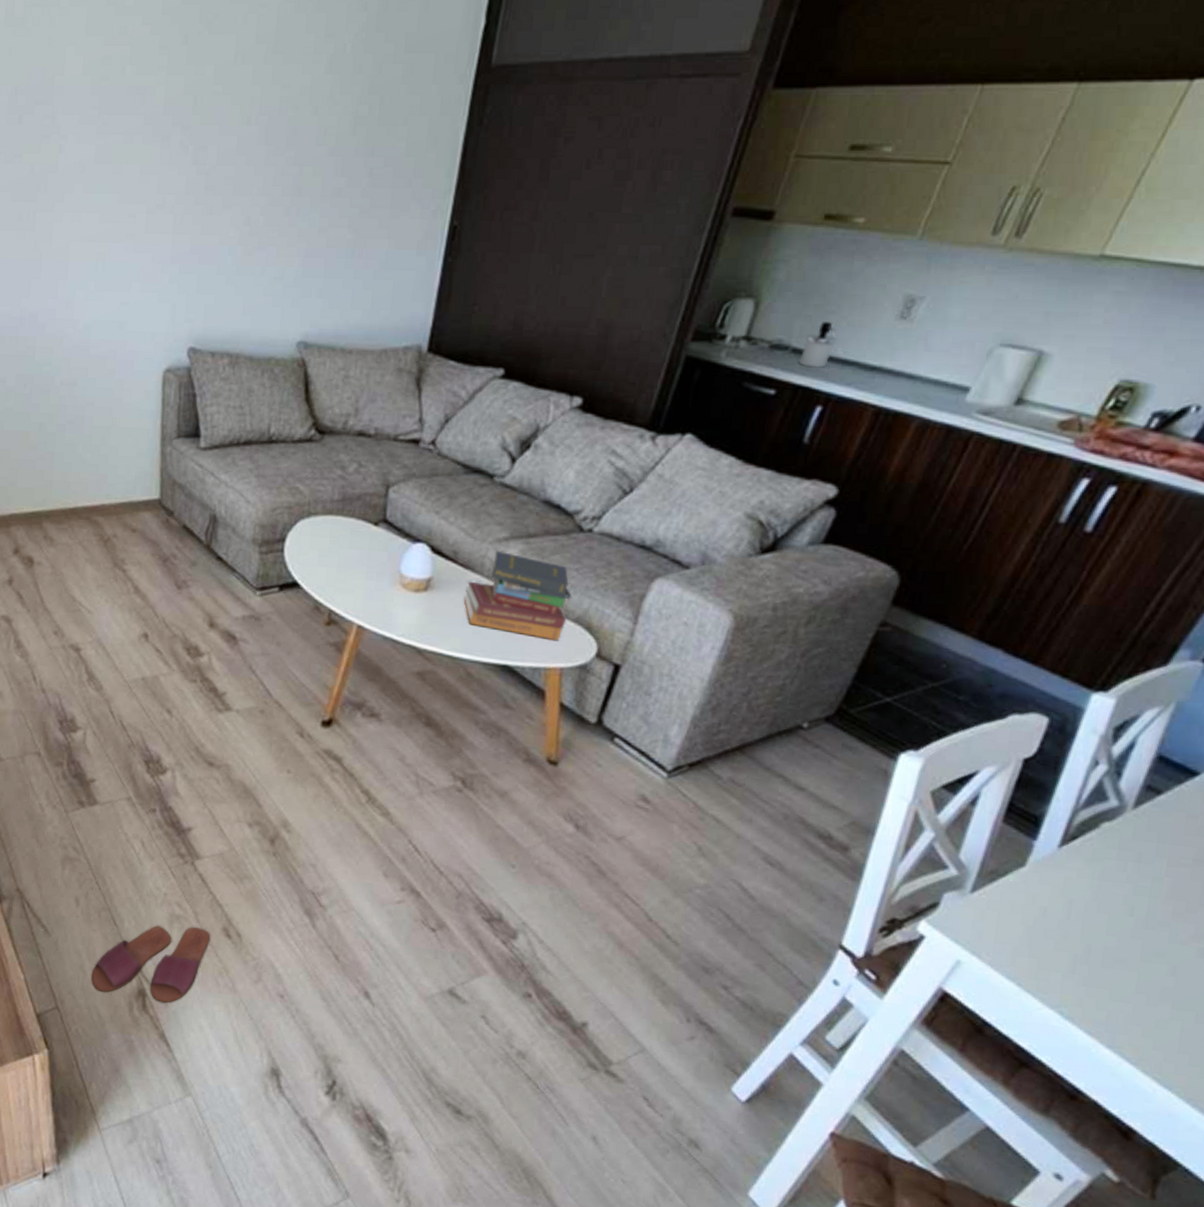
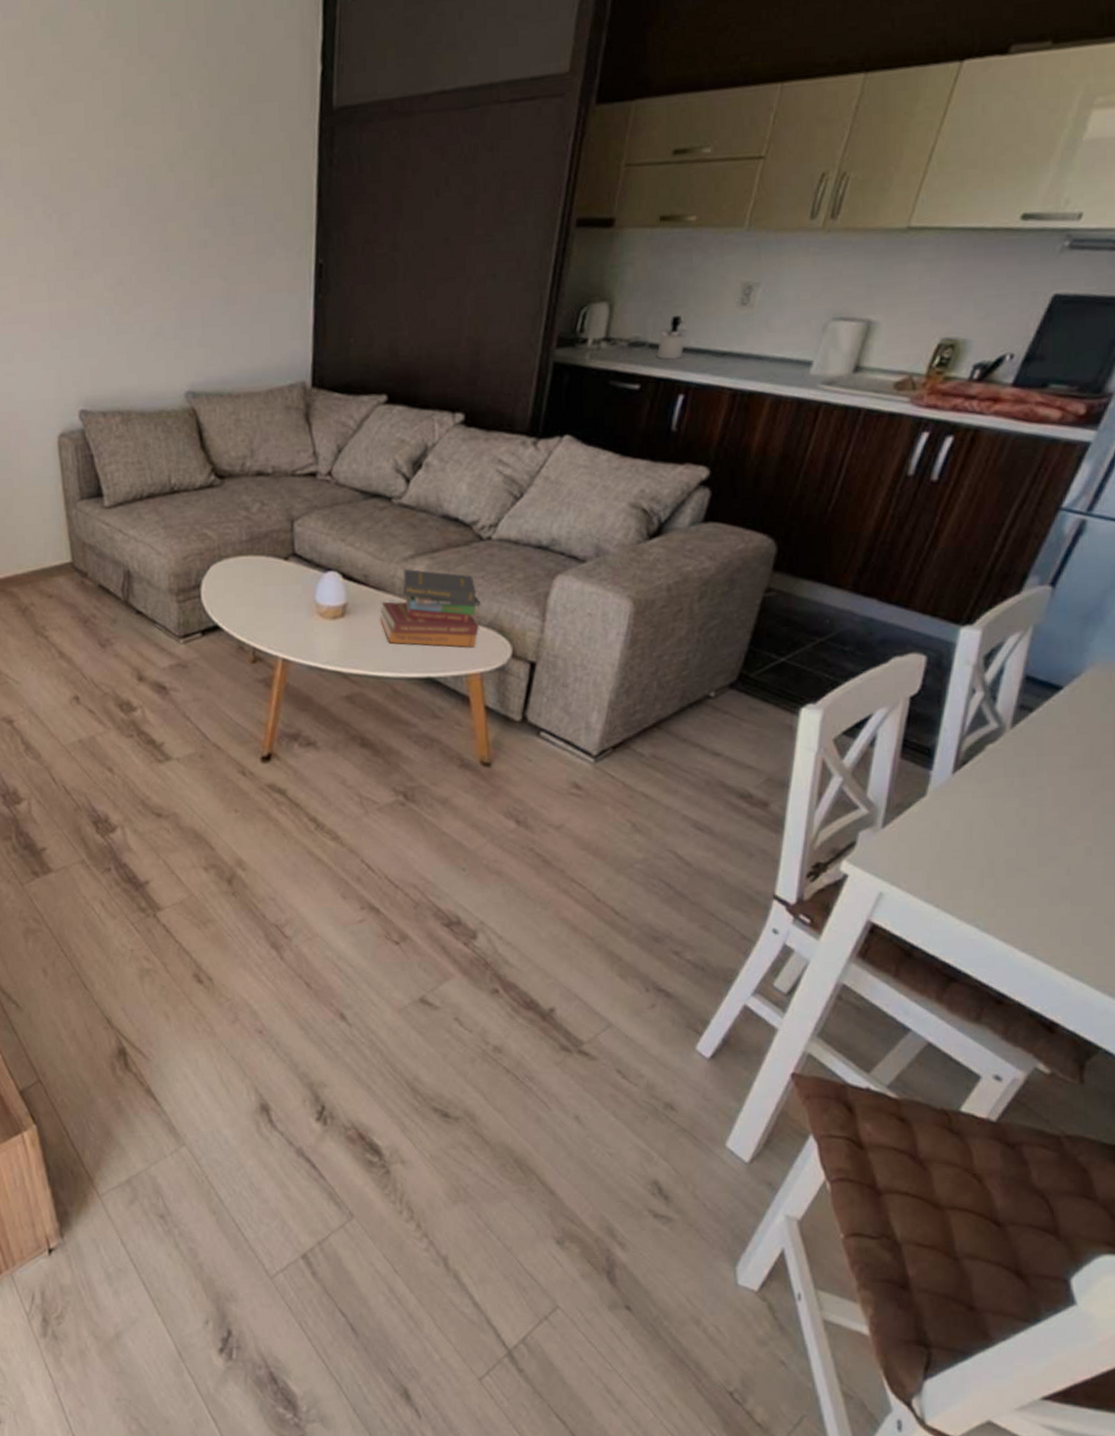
slippers: present [91,925,210,1003] -> none [69,978,182,1058]

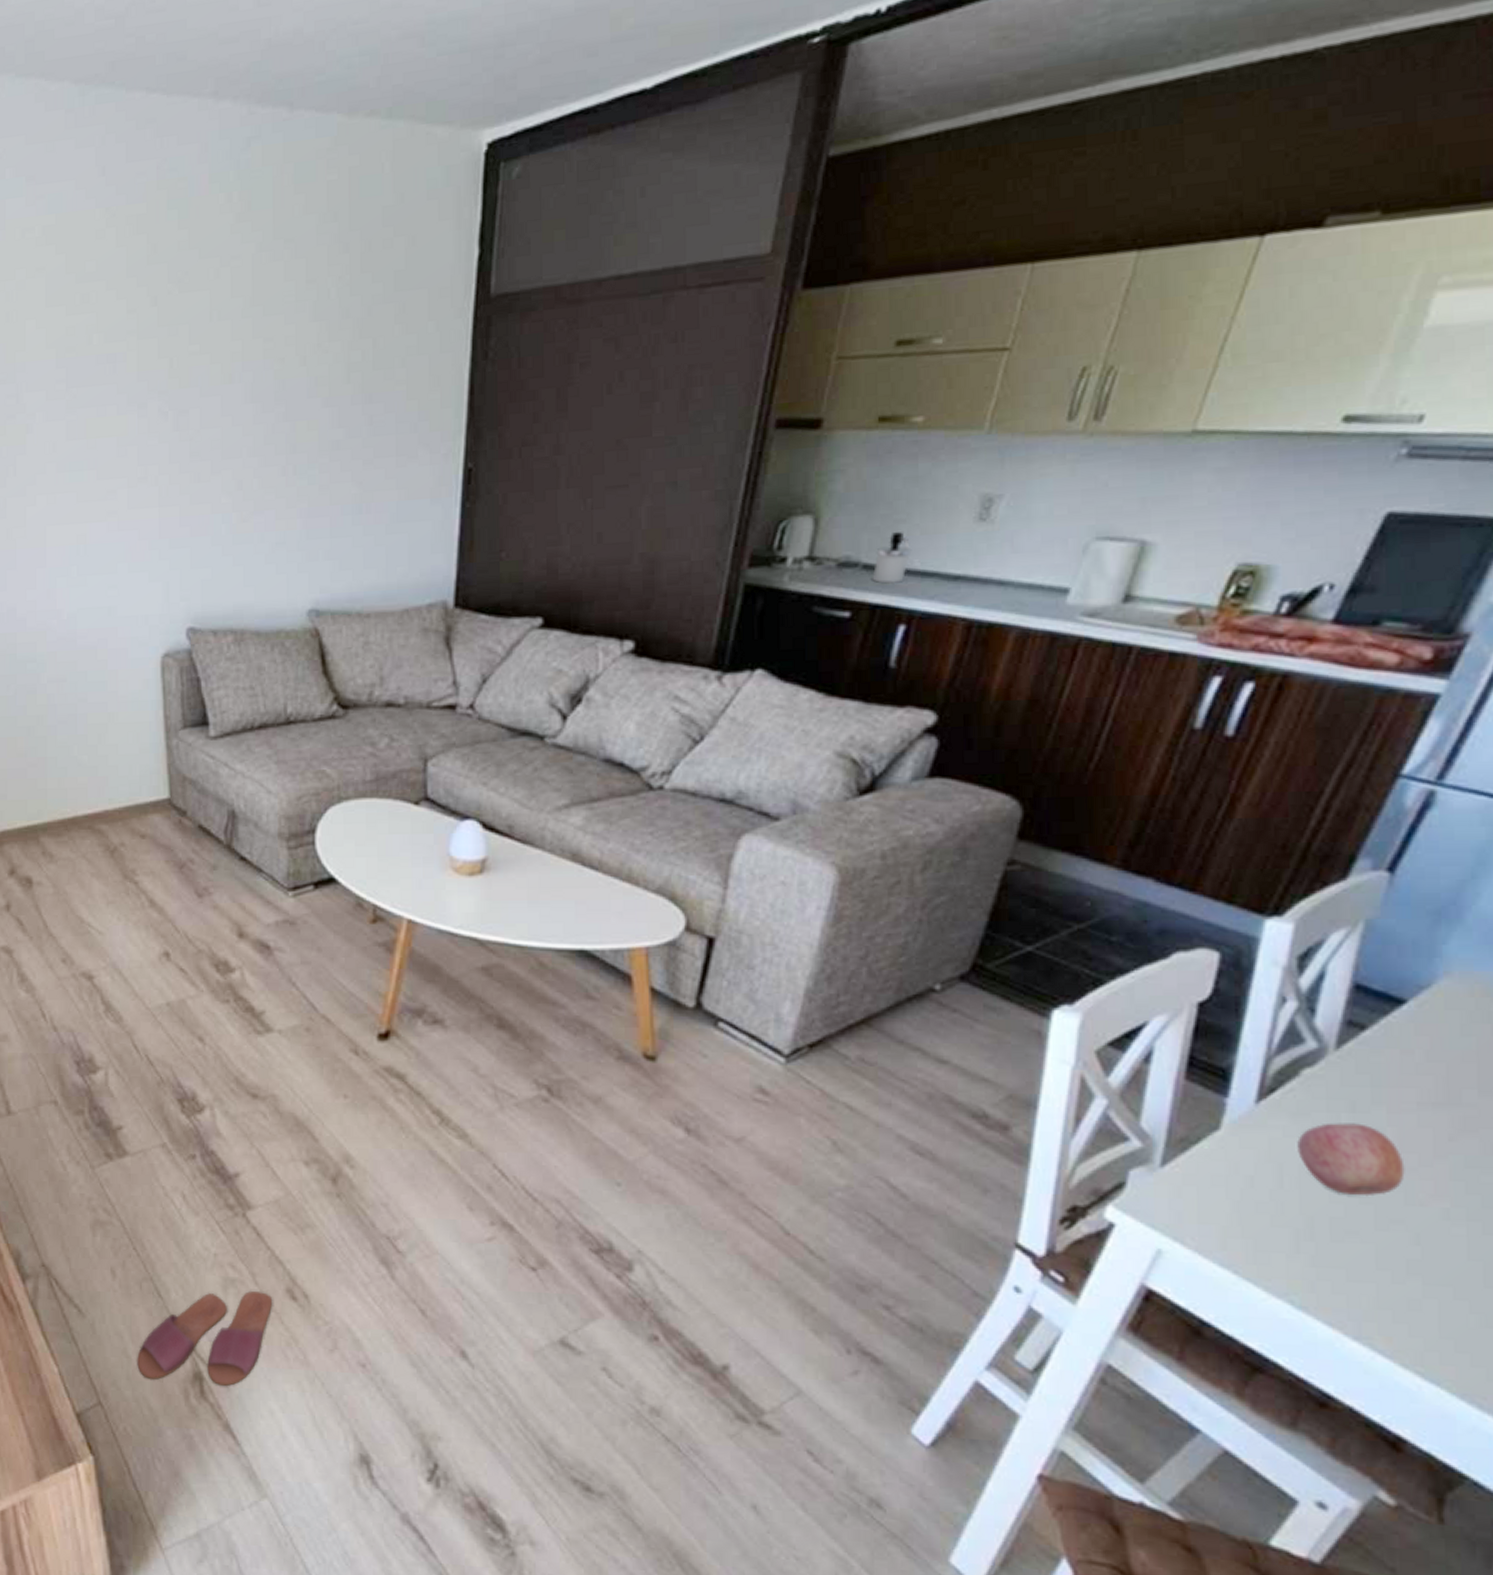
slippers: none [69,978,182,1058] -> present [137,1291,272,1386]
books: present [380,568,482,648] -> none [525,820,650,917]
fruit: none [983,785,1060,841] -> present [1297,1123,1405,1197]

